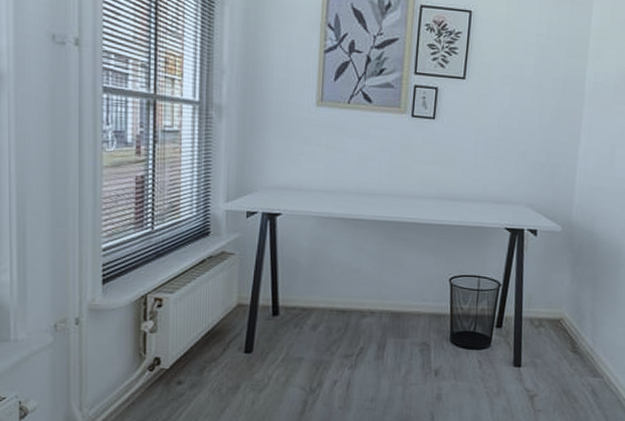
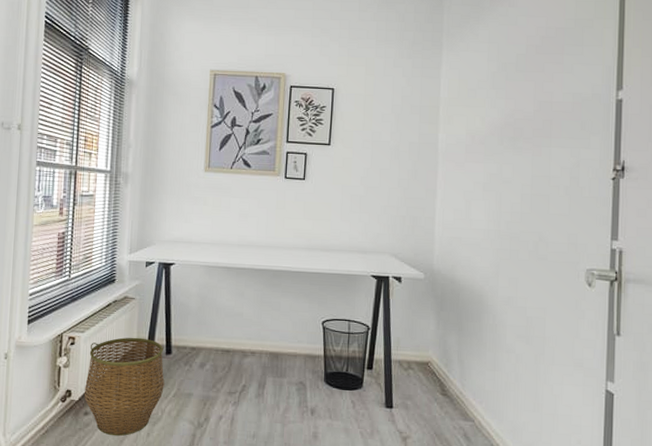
basket: none [177,297,271,405] -> present [84,337,165,436]

